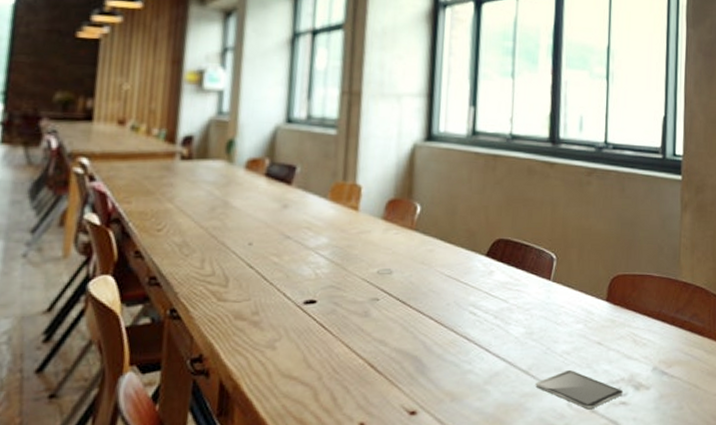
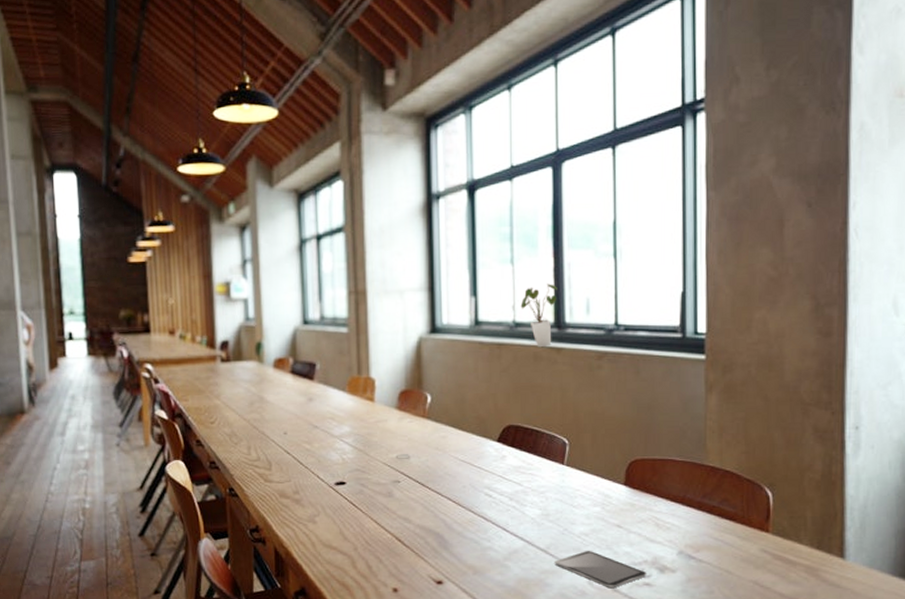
house plant: none [518,99,554,161] -> present [520,284,557,348]

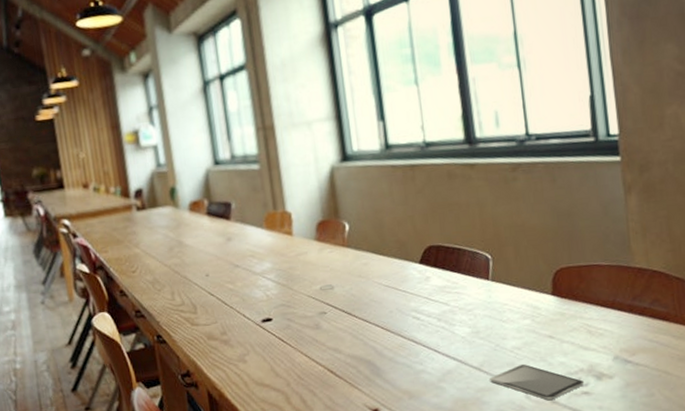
house plant: present [520,284,557,348] -> none [429,100,465,165]

